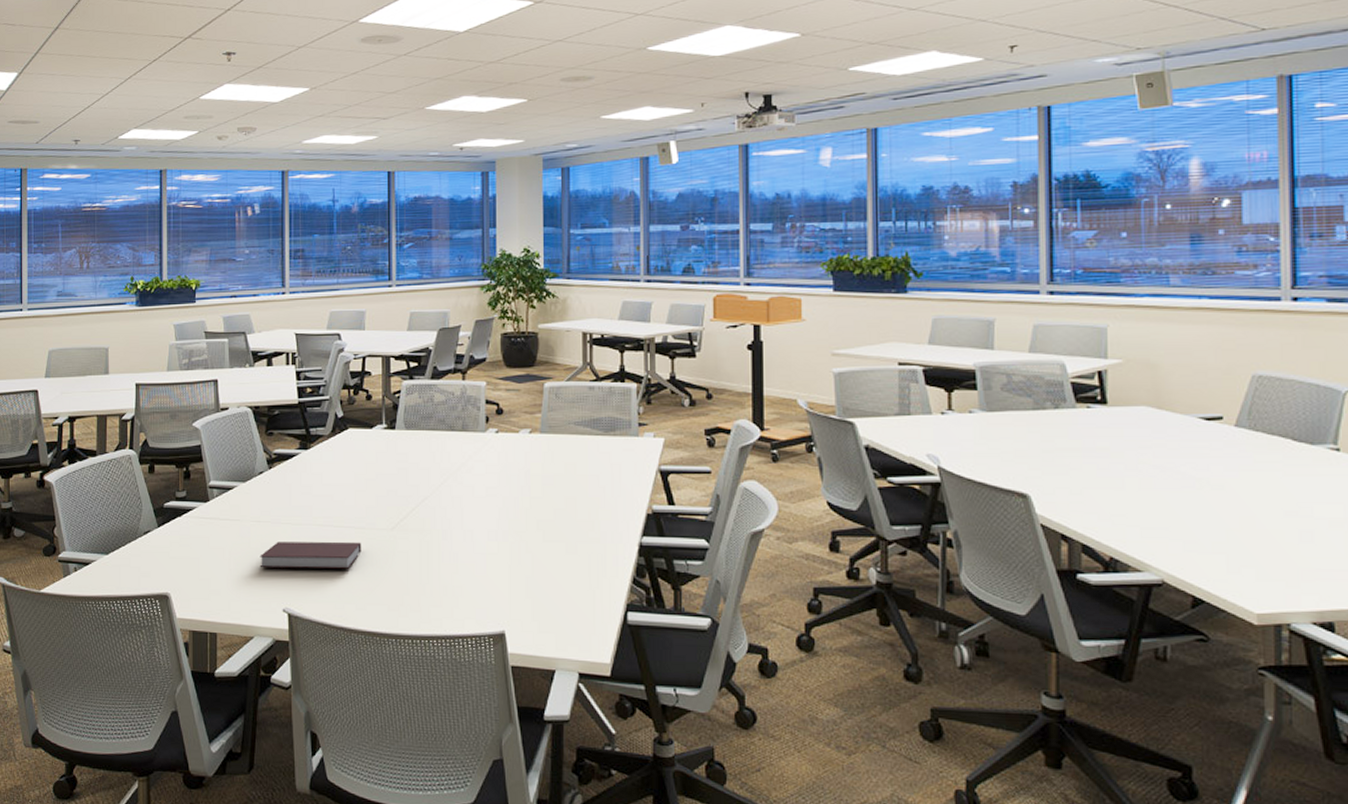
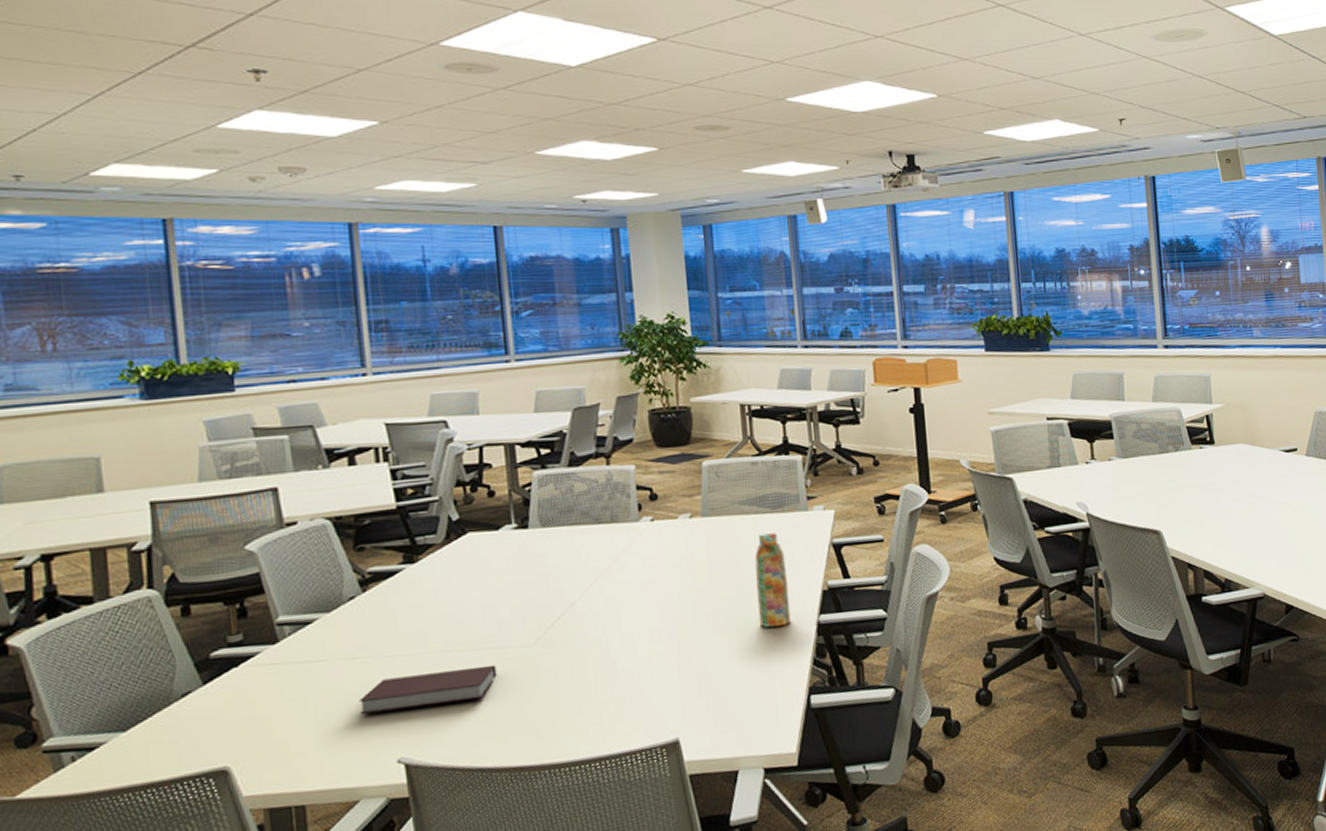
water bottle: none [584,453,615,542] -> present [754,531,792,628]

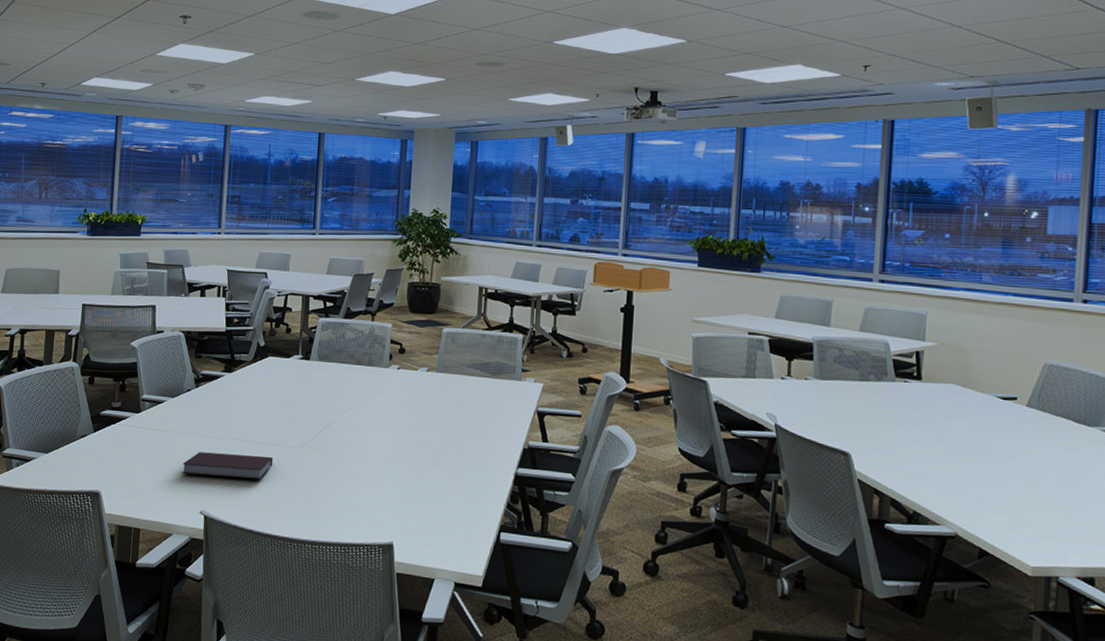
water bottle: present [754,531,792,628] -> none [468,392,497,471]

